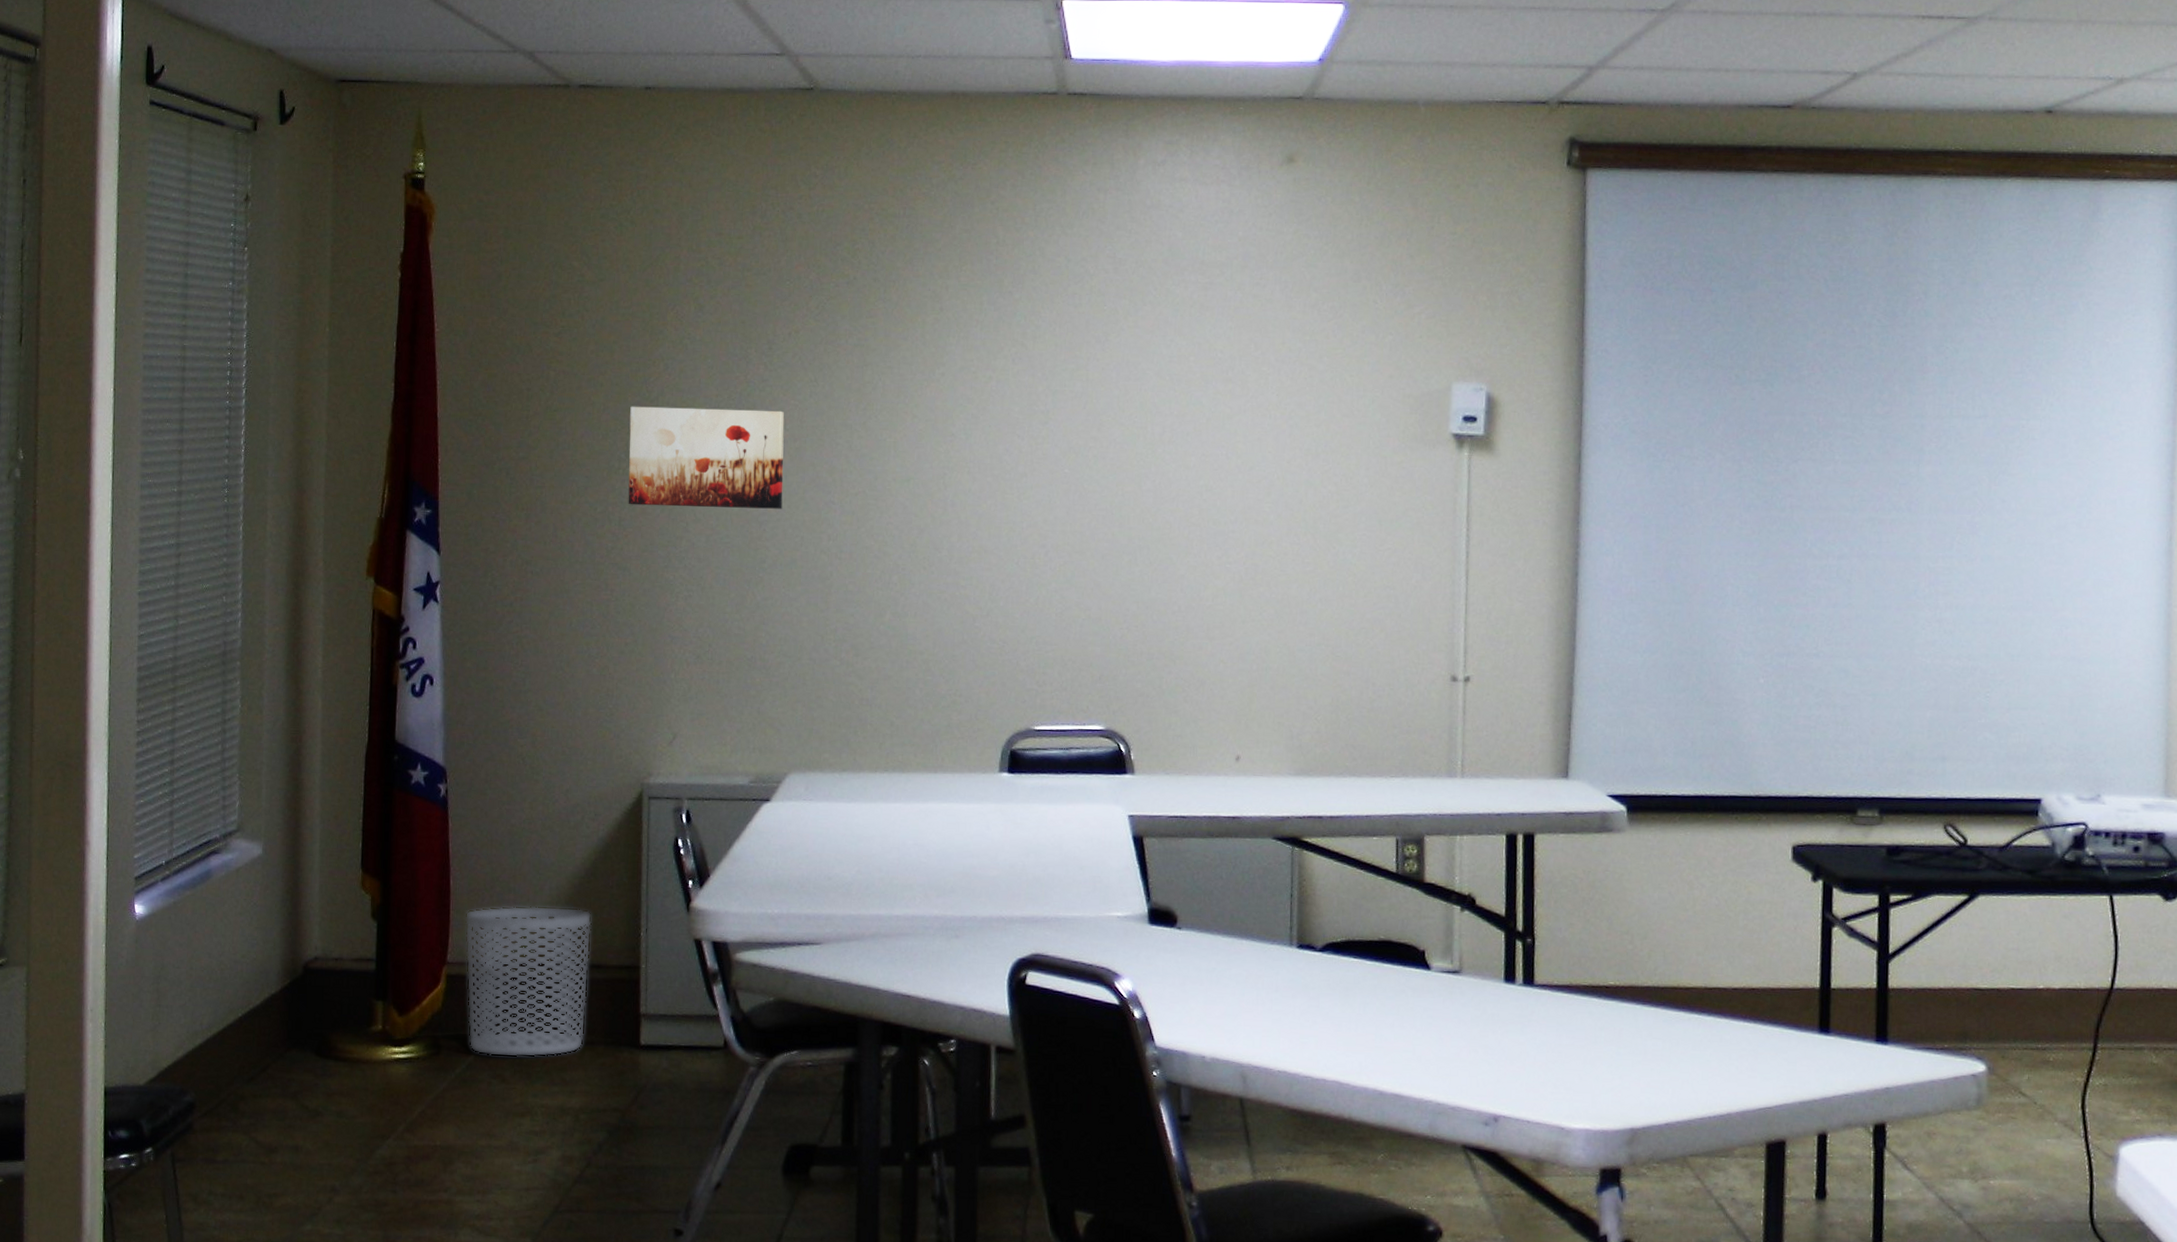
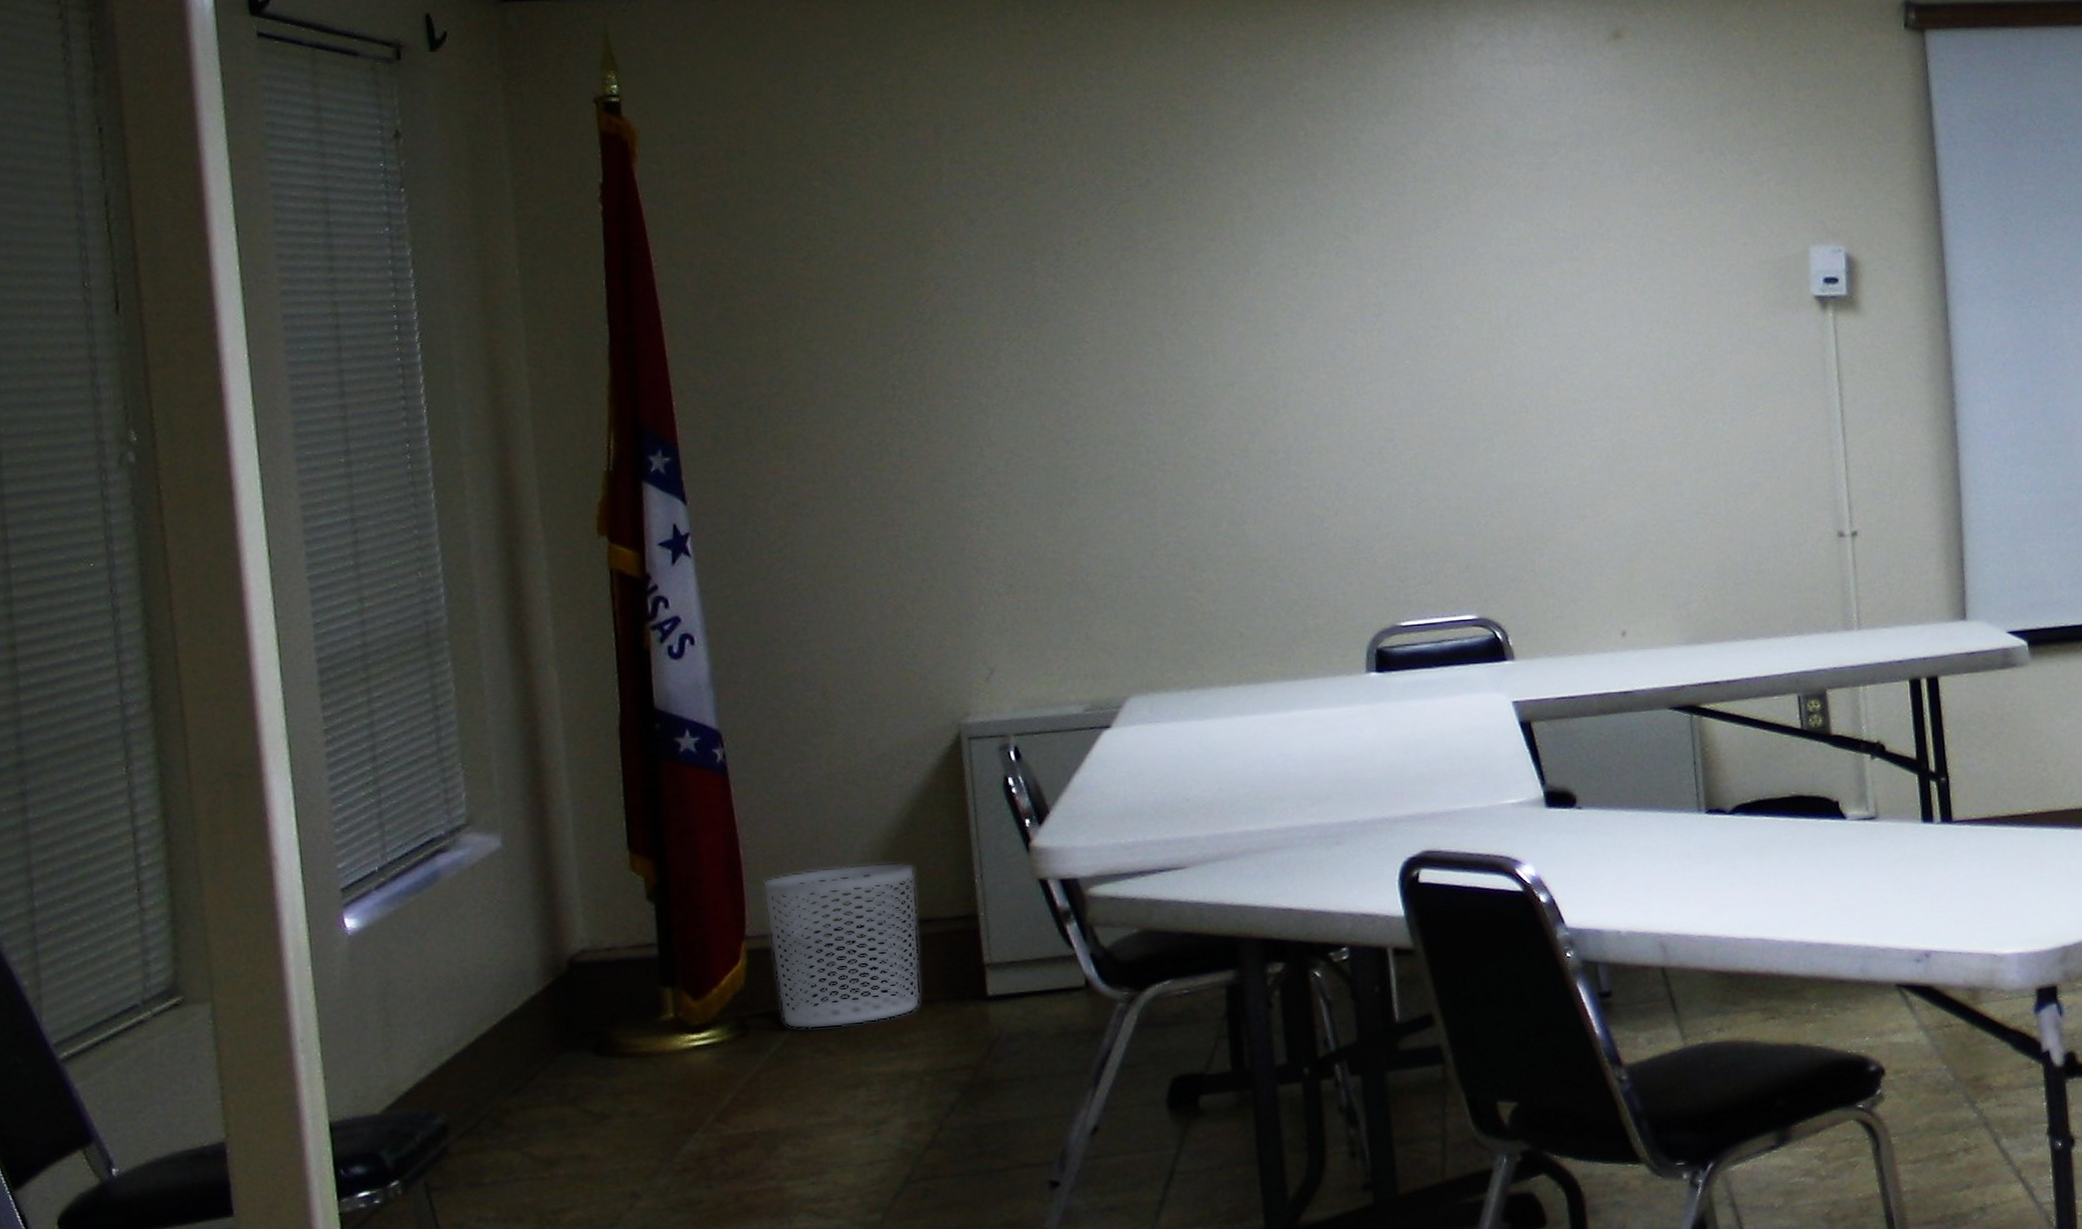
wall art: present [628,406,785,509] -> none [900,323,1091,434]

